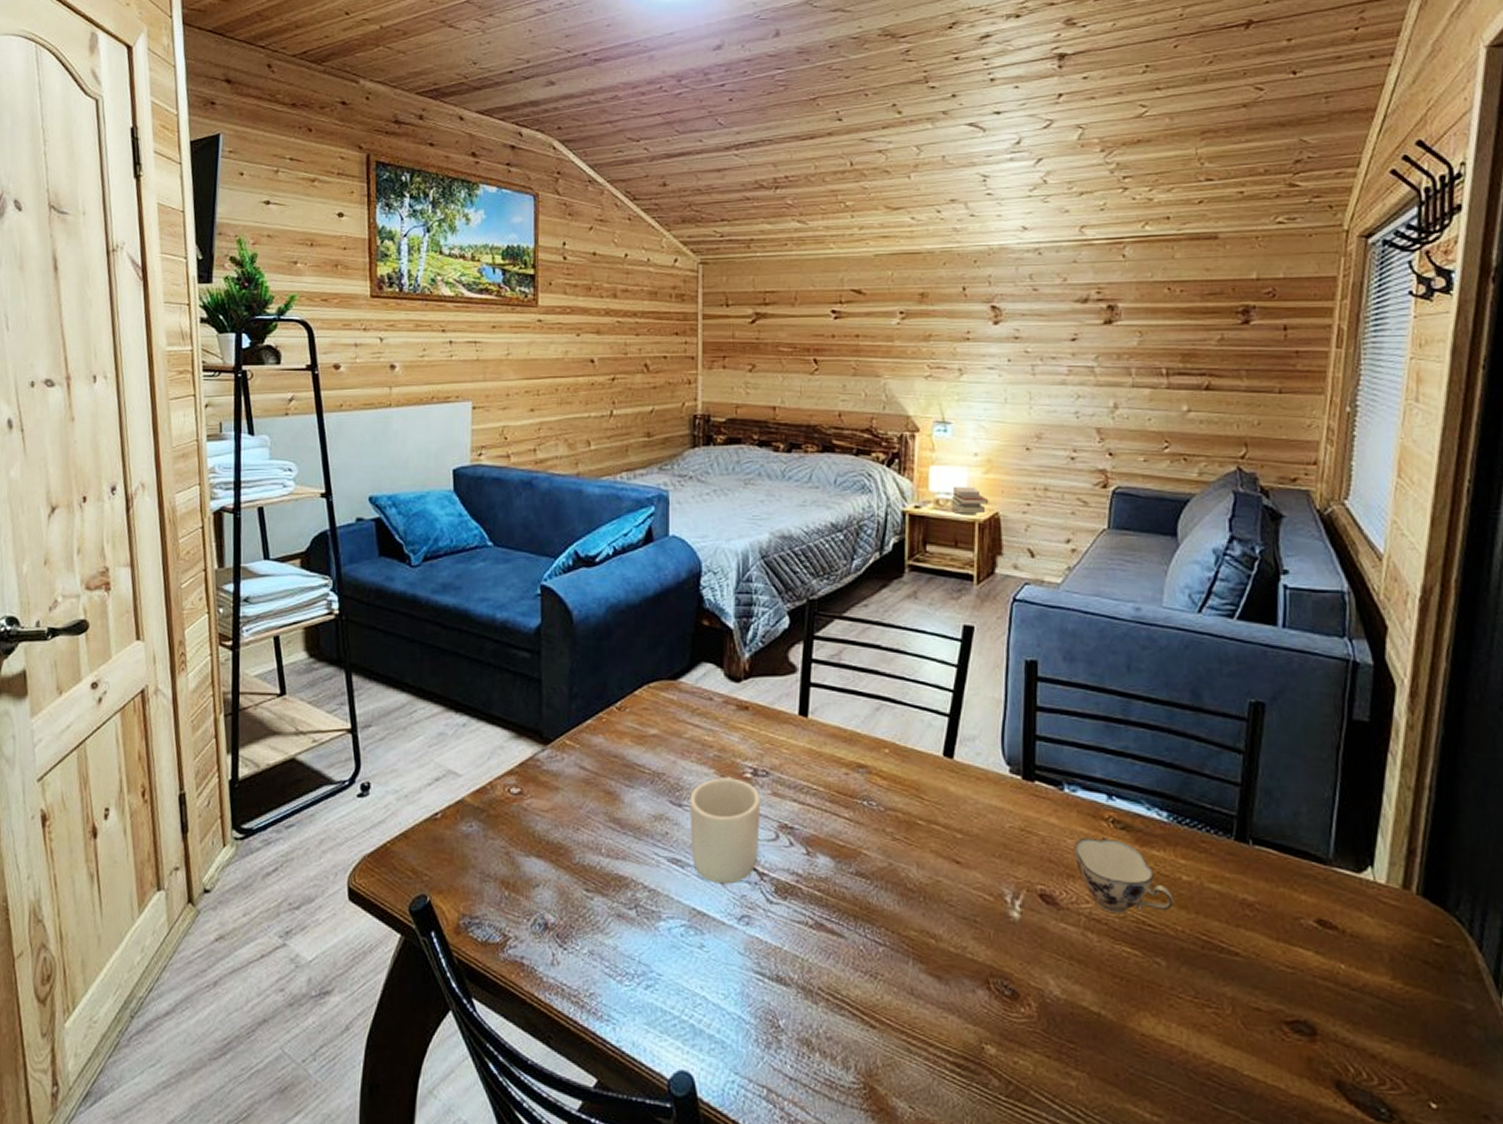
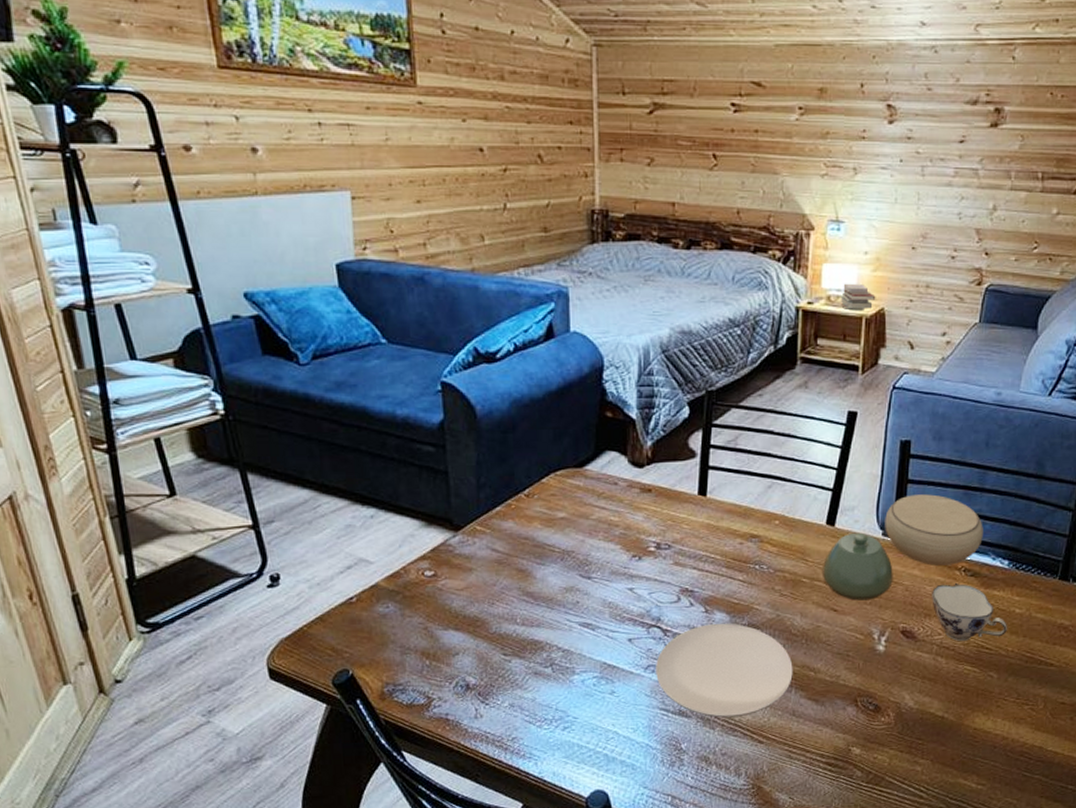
mug: present [690,776,761,884] -> none [598,551,664,641]
plate: none [751,870,910,991] -> present [656,624,793,718]
sugar bowl: none [940,767,1026,852] -> present [821,532,893,601]
bowl: none [1012,725,1133,814] -> present [885,494,983,566]

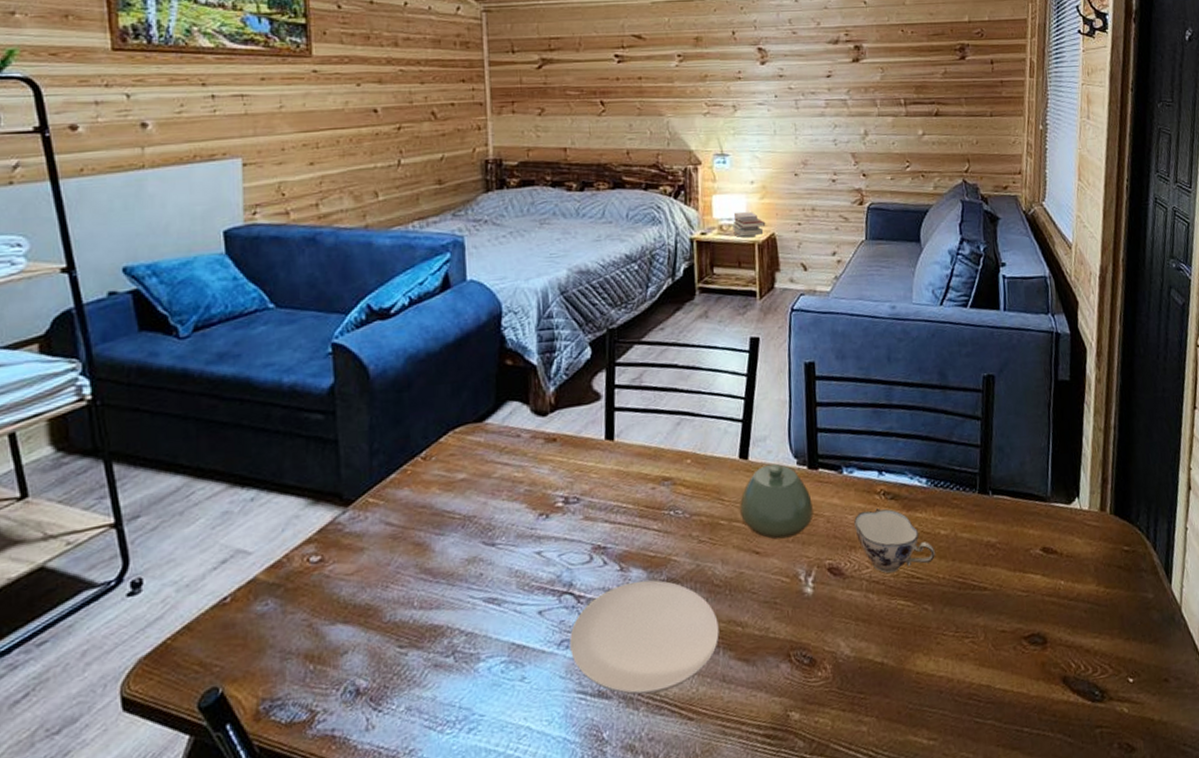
bowl: present [885,494,983,566] -> none [798,415,898,492]

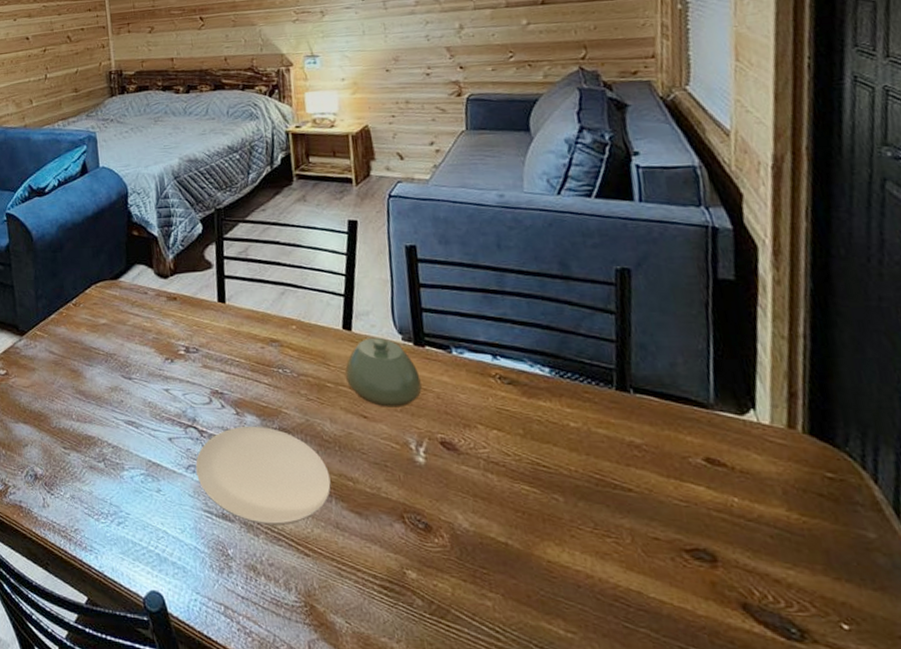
books: present [733,211,766,238] -> none [326,105,359,130]
teacup: present [854,509,936,574] -> none [467,392,566,457]

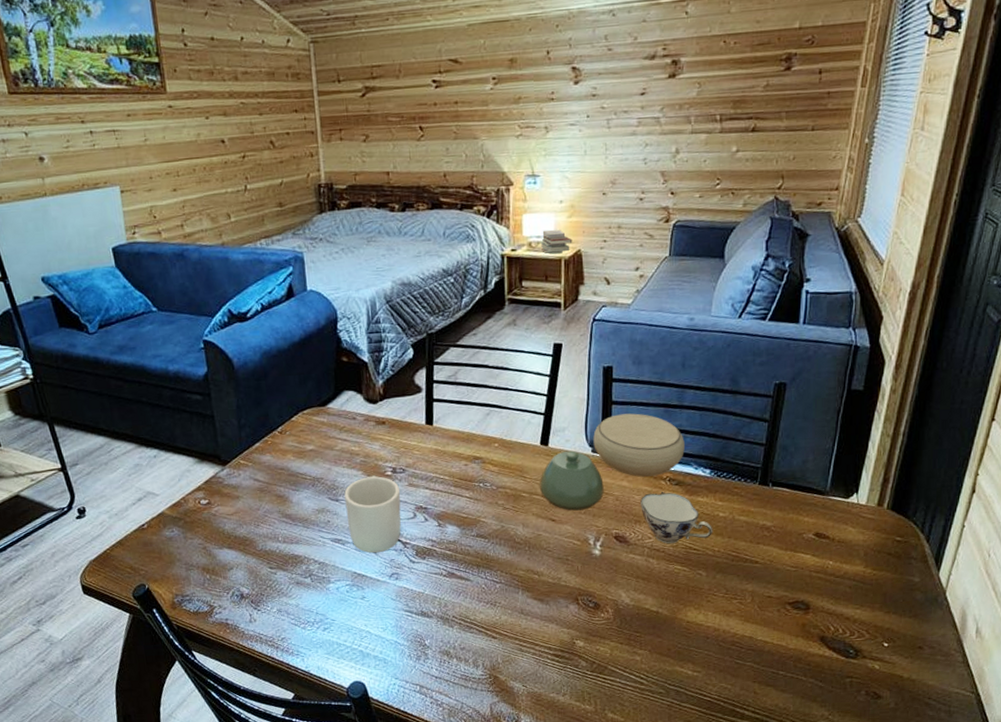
mug: none [137,354,197,440] -> present [344,475,402,553]
plate: present [195,427,331,526] -> none [398,535,519,617]
books: none [326,105,359,130] -> present [541,229,573,254]
bowl: none [402,298,514,372] -> present [593,413,685,477]
teacup: none [467,392,566,457] -> present [640,492,713,544]

